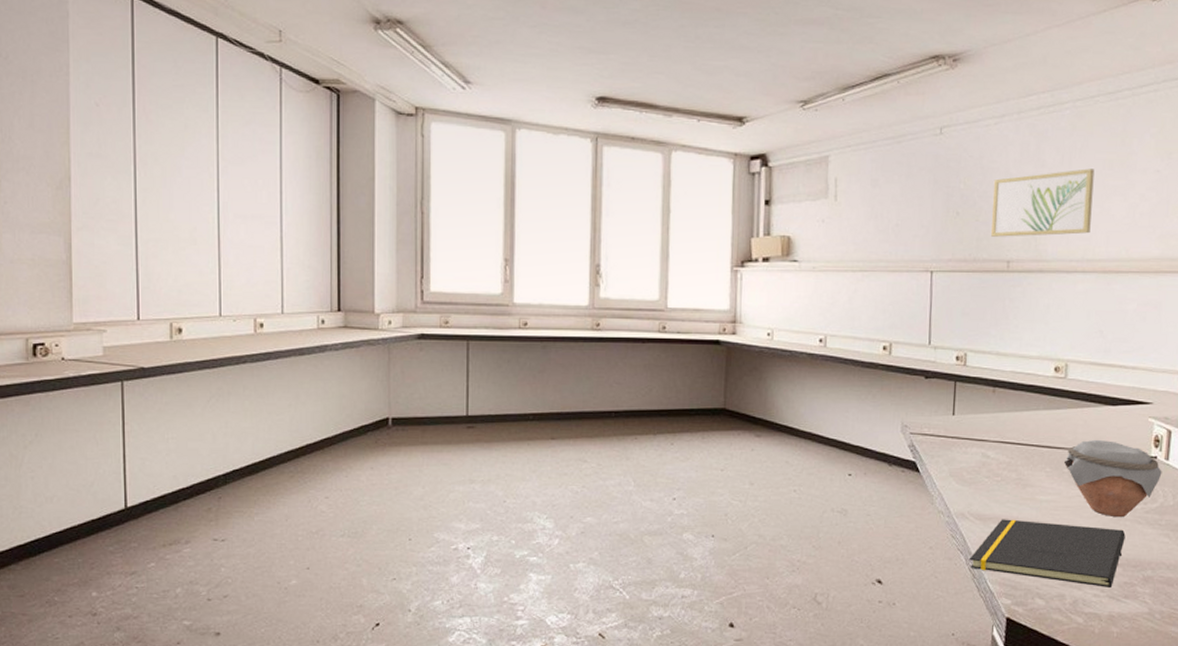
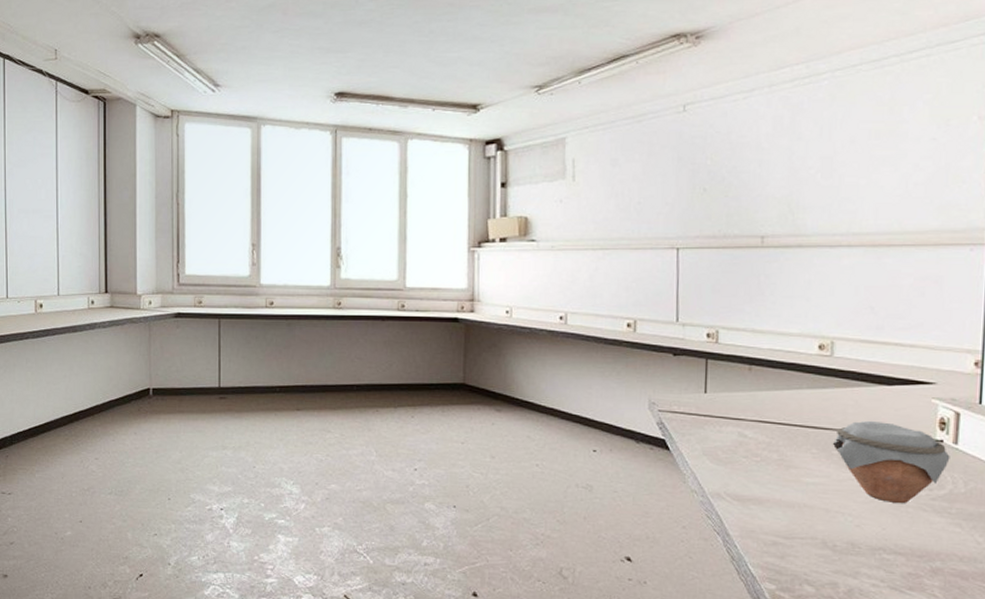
notepad: present [970,519,1126,587] -> none [727,501,908,578]
wall art: present [991,168,1095,237] -> none [742,139,859,212]

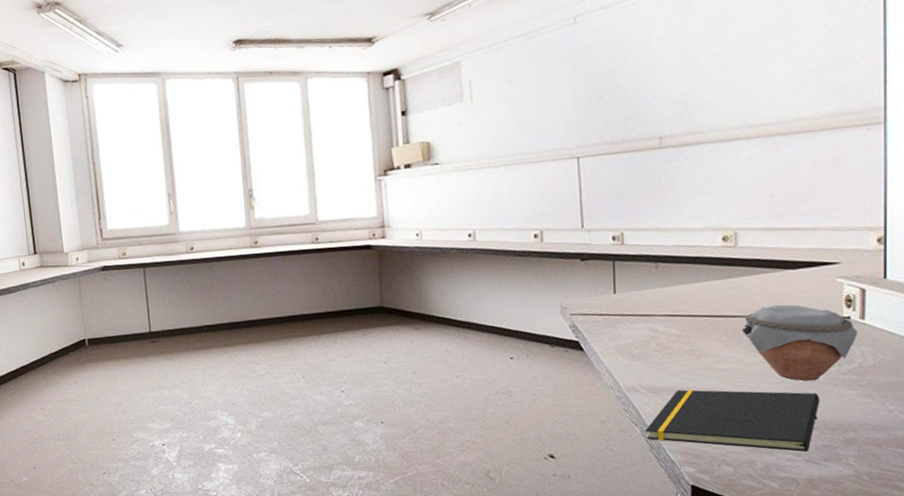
notepad: none [727,501,908,578] -> present [646,389,820,452]

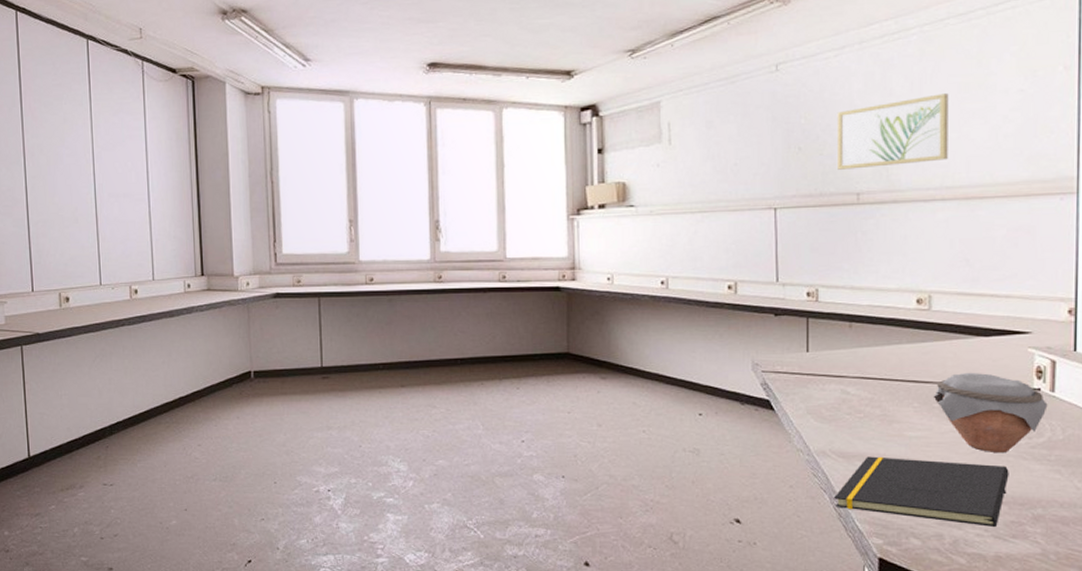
wall art: none [636,33,751,116] -> present [836,93,949,170]

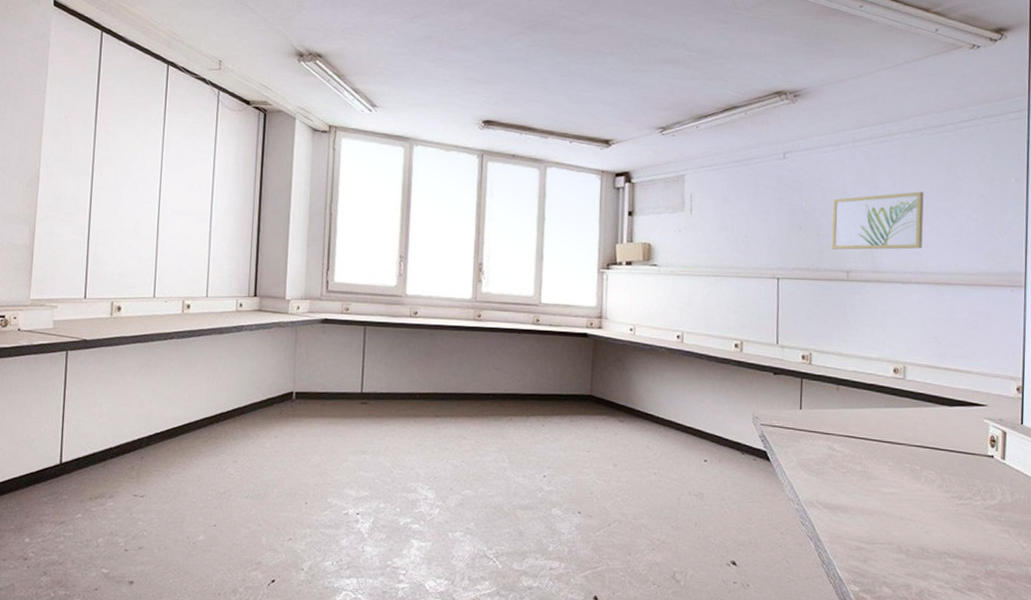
notepad: present [834,456,1009,527] -> none [819,509,967,580]
jar: present [933,372,1048,454] -> none [905,437,999,513]

